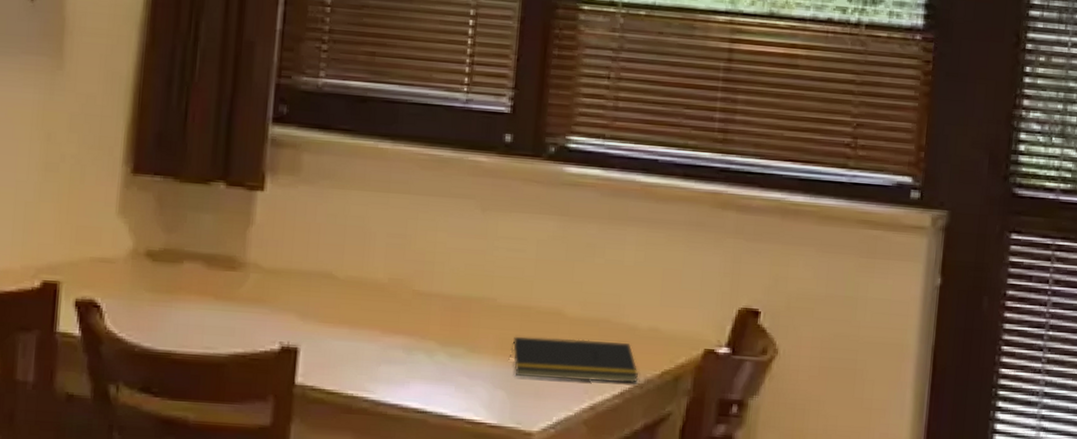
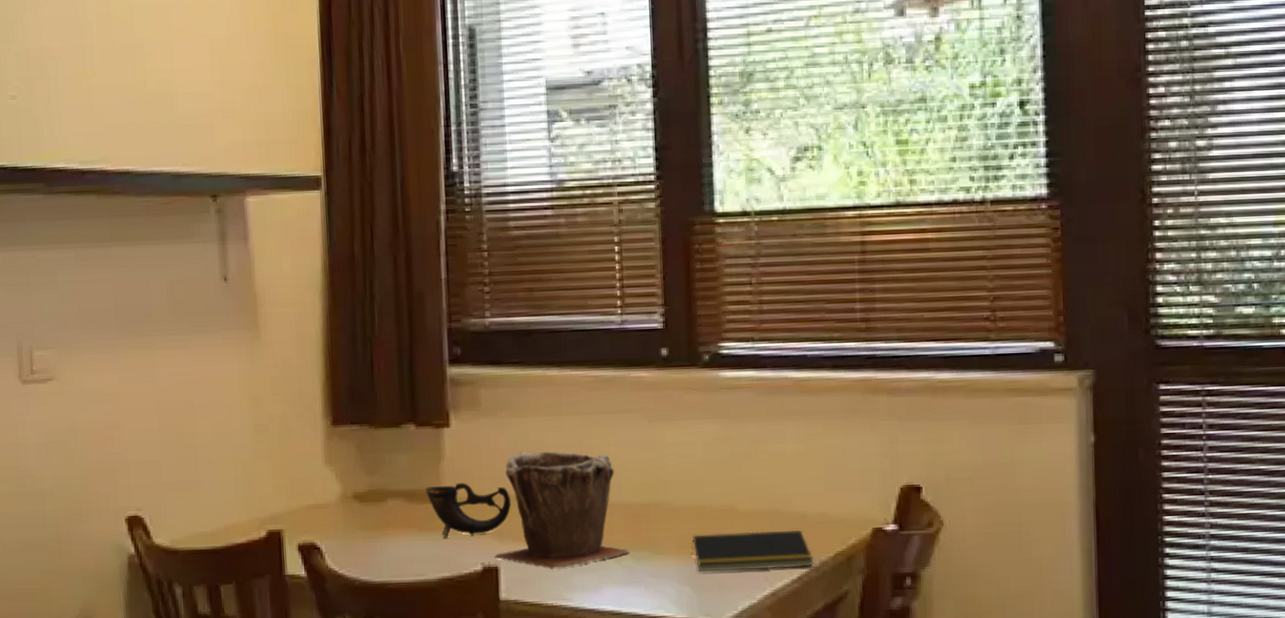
cup: none [227,251,322,311] -> present [425,482,512,539]
plant pot: none [295,226,444,357] -> present [495,451,630,569]

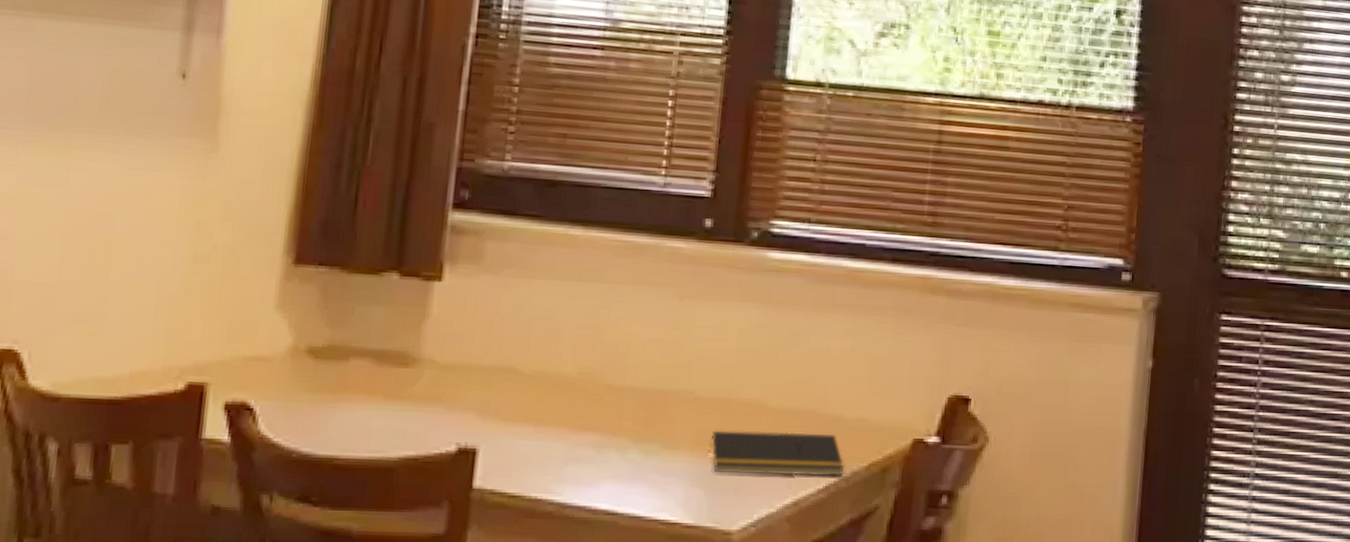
cup: present [425,482,512,539] -> none [399,346,505,411]
plant pot: present [495,451,630,569] -> none [474,317,638,457]

